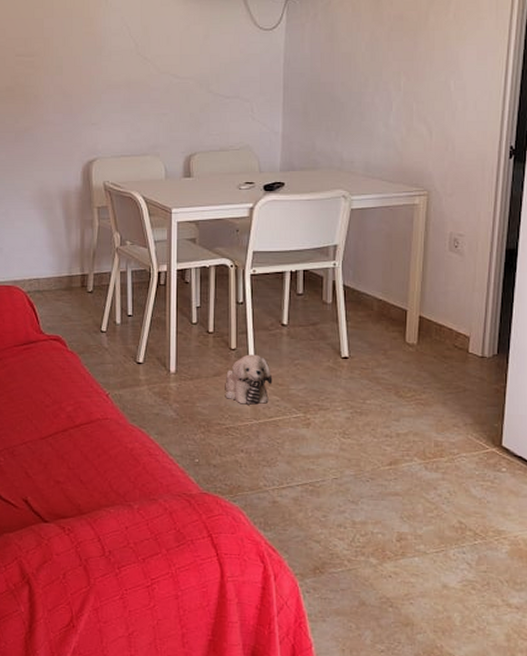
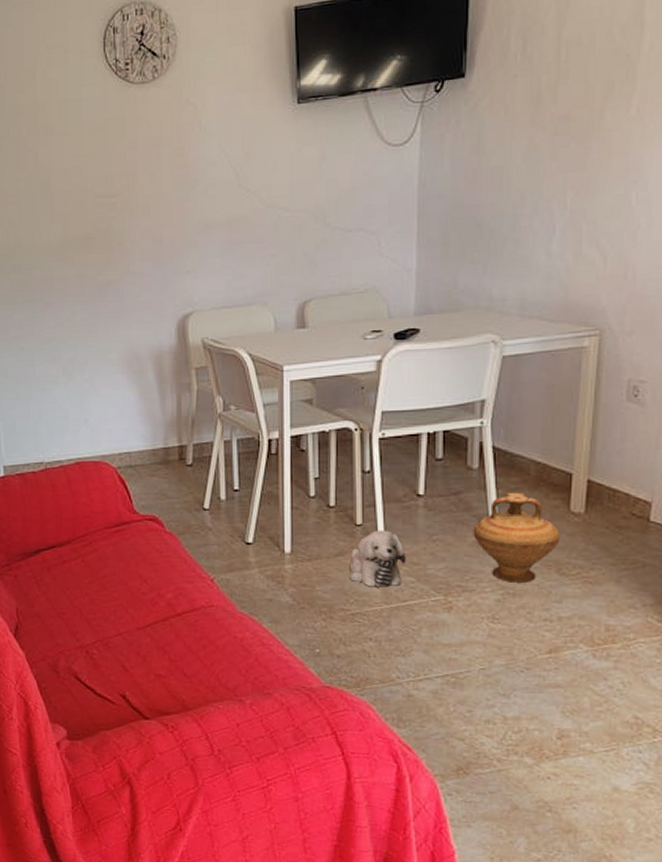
ceramic jug: none [327,325,399,403] -> present [473,493,561,583]

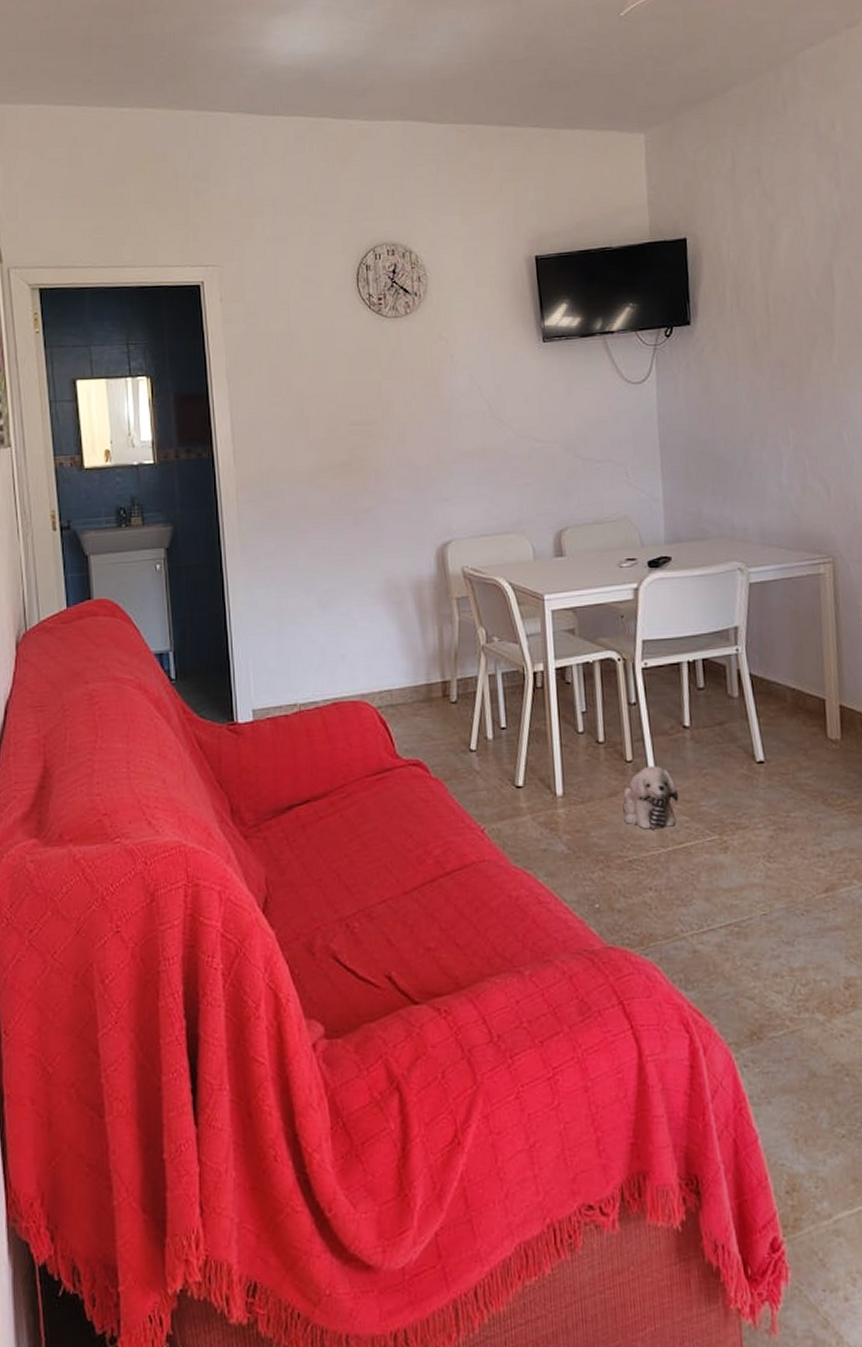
ceramic jug: present [473,493,561,583] -> none [740,721,823,817]

